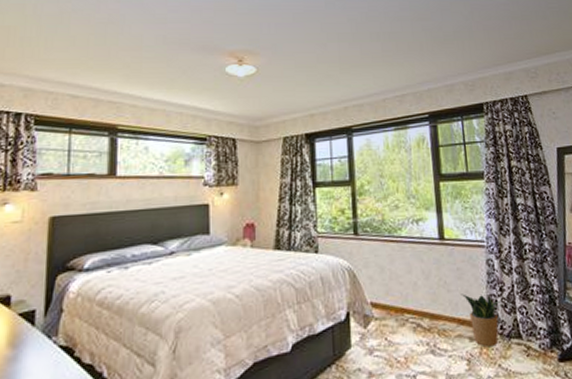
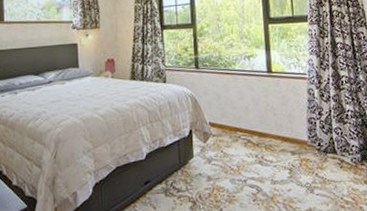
potted plant: present [461,294,503,348] -> none [285,117,321,160]

